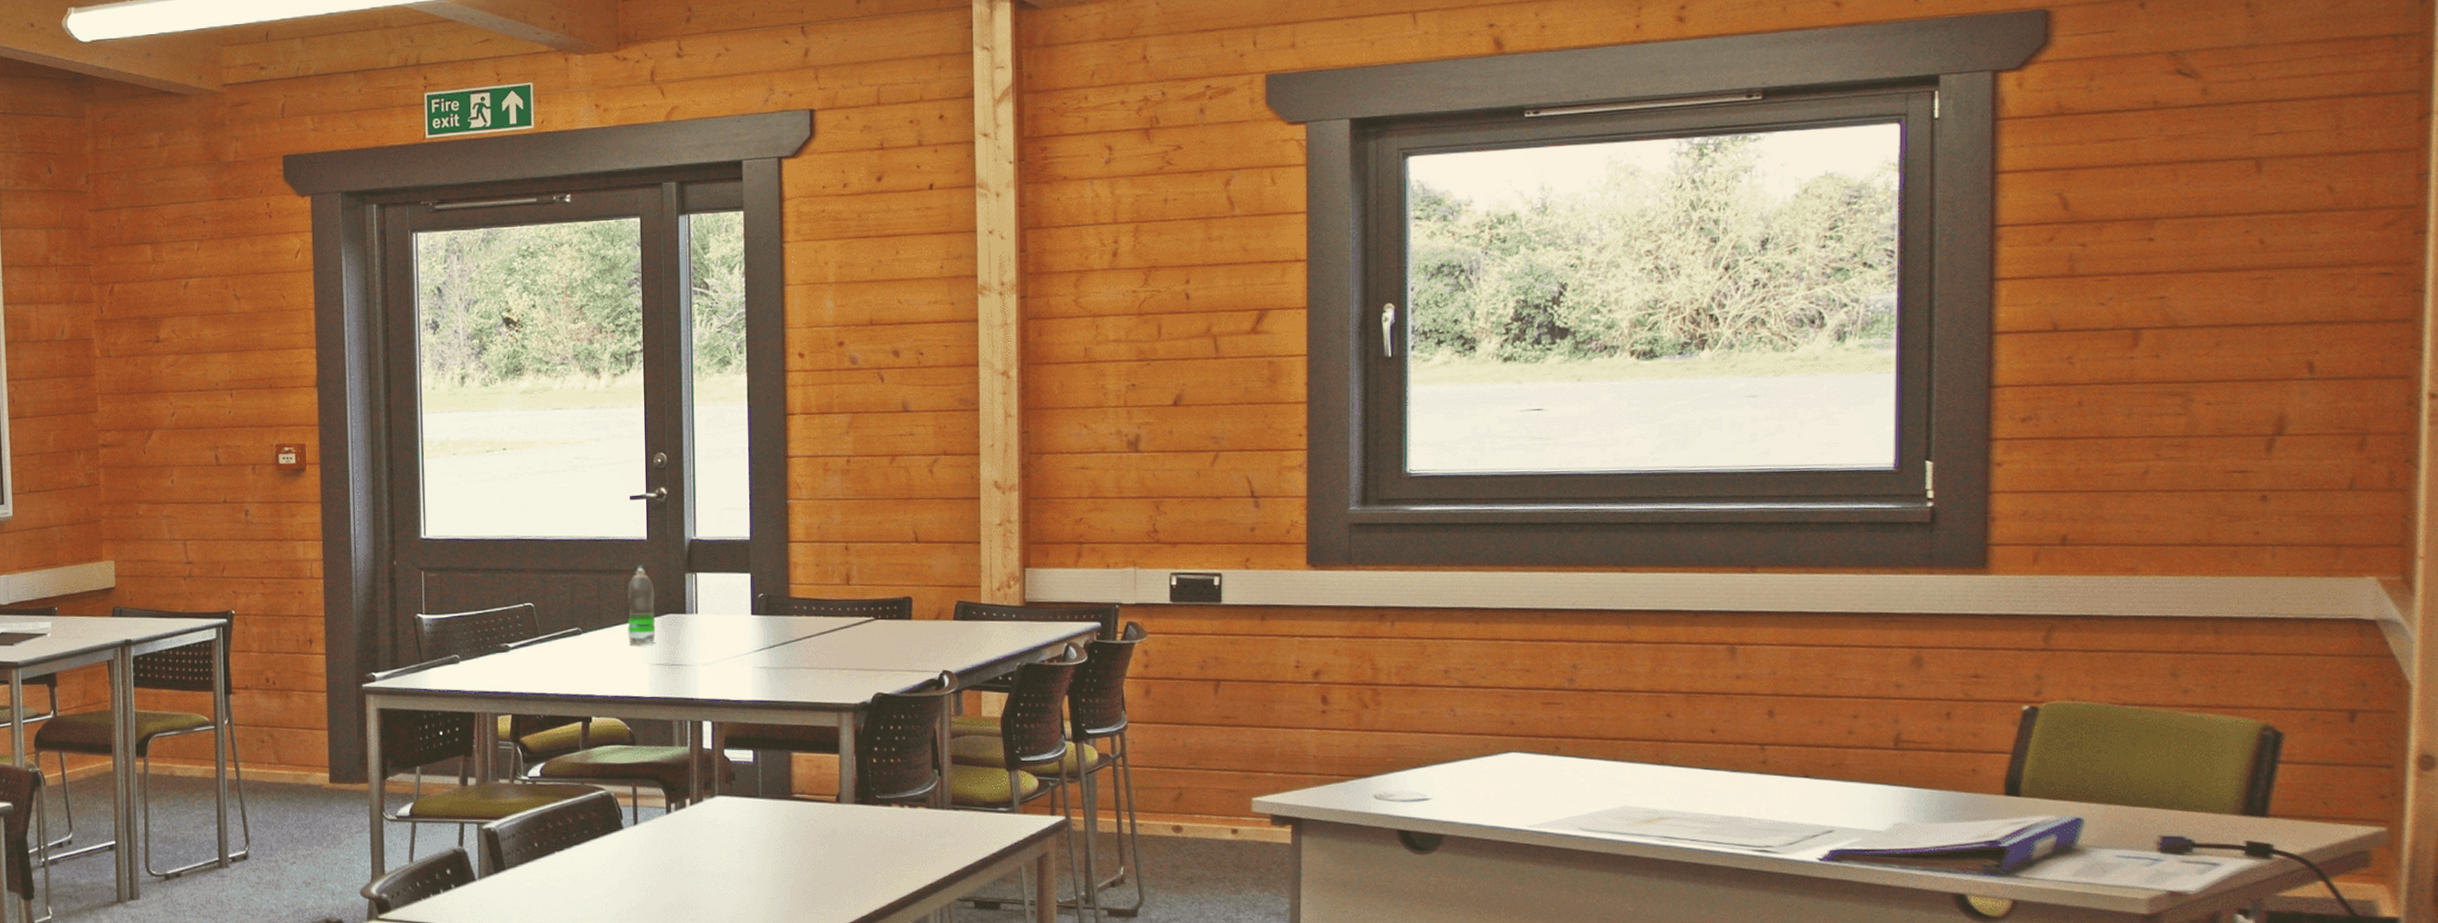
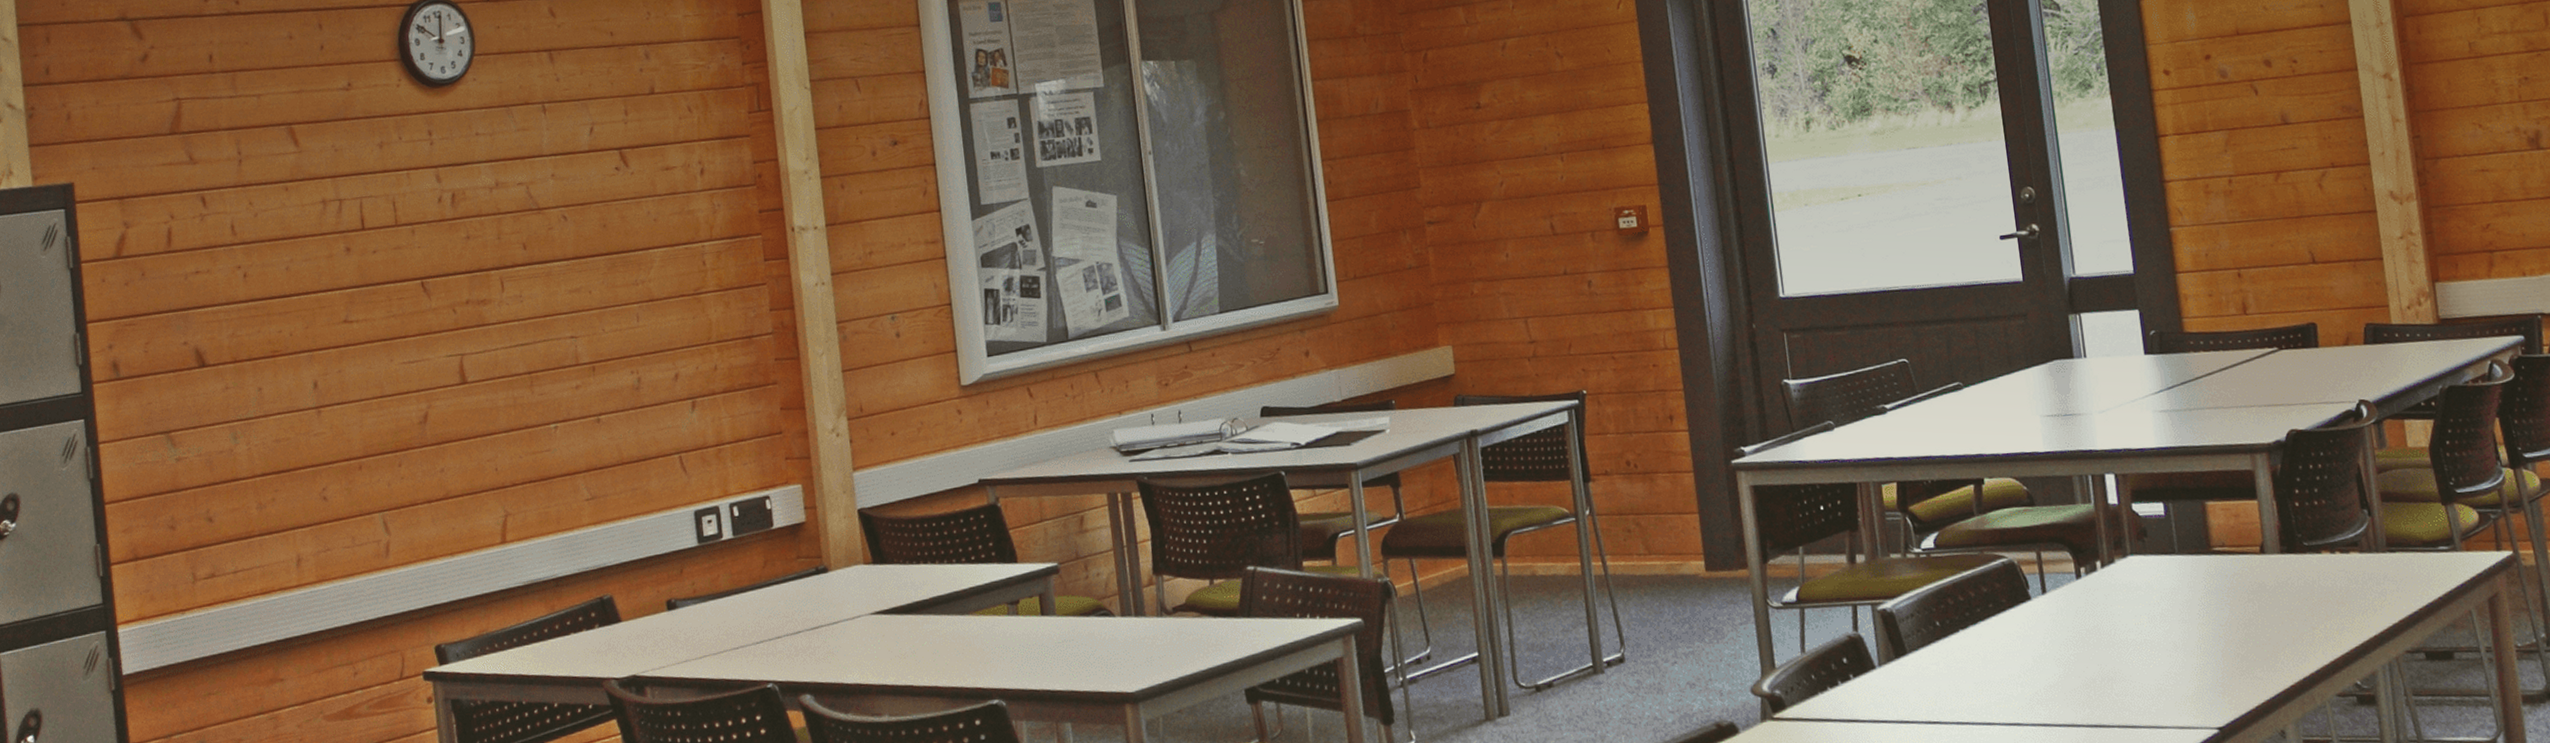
bottle: present [627,564,656,648] -> none [2007,308,2044,399]

